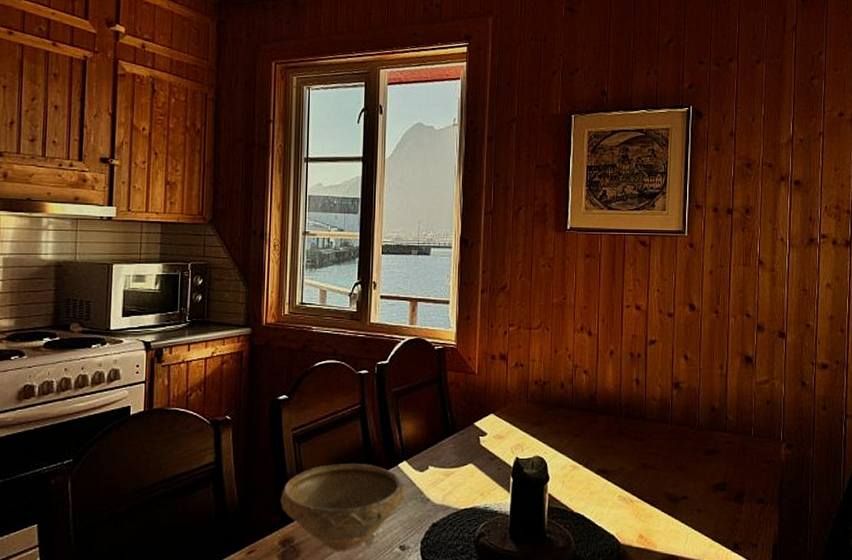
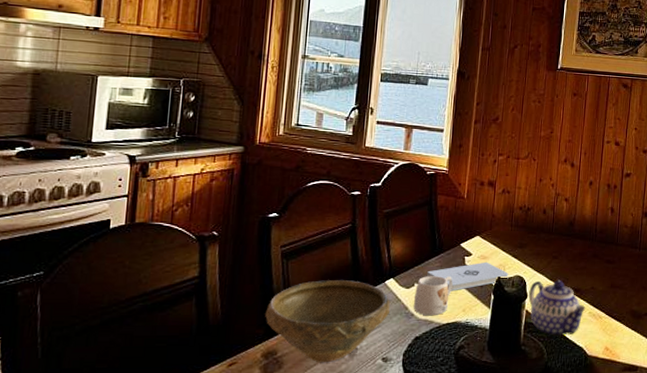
mug: none [428,458,468,501] -> present [413,276,453,316]
notepad: none [441,441,528,474] -> present [427,261,509,291]
teapot: none [551,460,615,523] -> present [528,279,586,337]

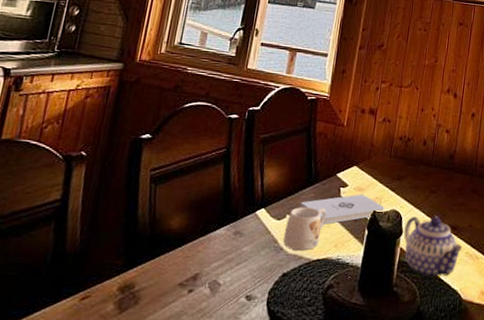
bowl: present [265,280,390,363] -> none [126,208,260,300]

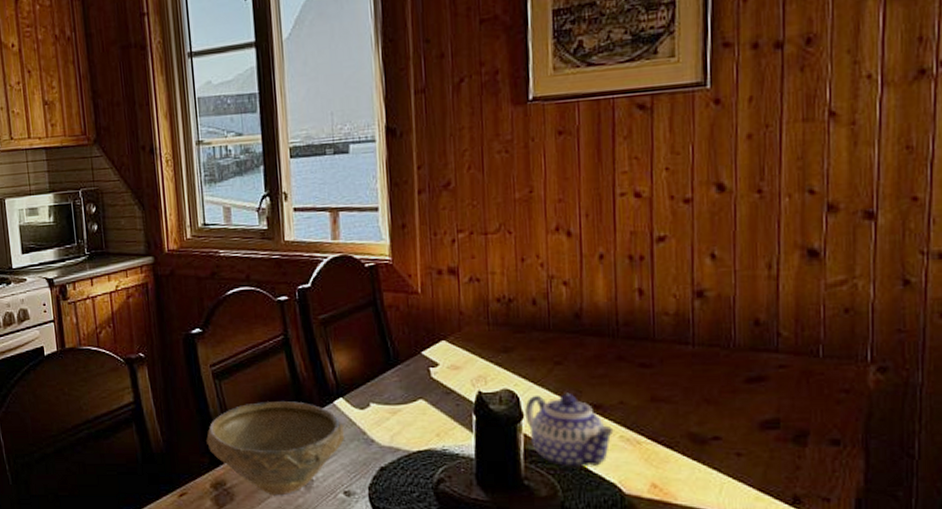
bowl: none [126,208,260,300] -> present [206,401,344,496]
mug: present [282,207,327,251] -> none [371,393,419,442]
notepad: present [300,194,385,225] -> none [384,373,493,412]

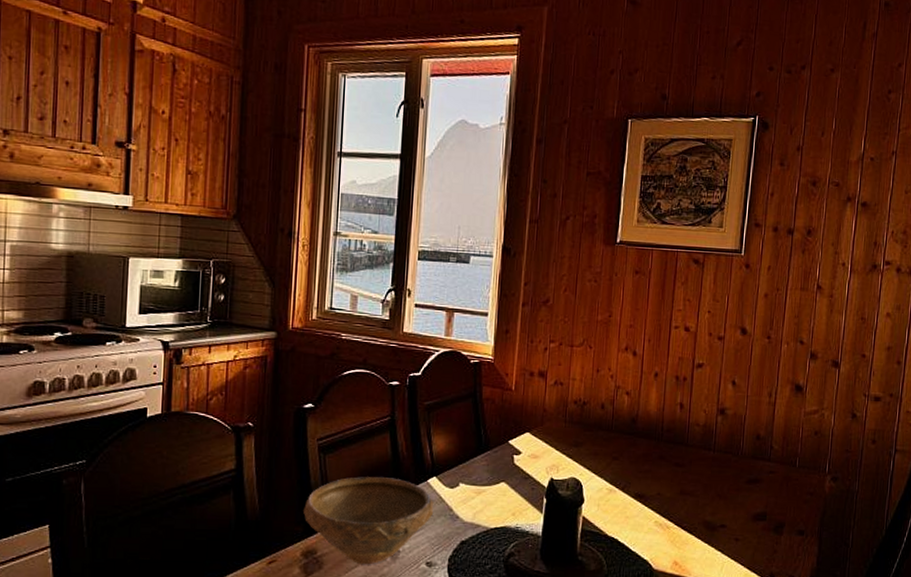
teapot: present [525,392,614,469] -> none [585,483,651,547]

